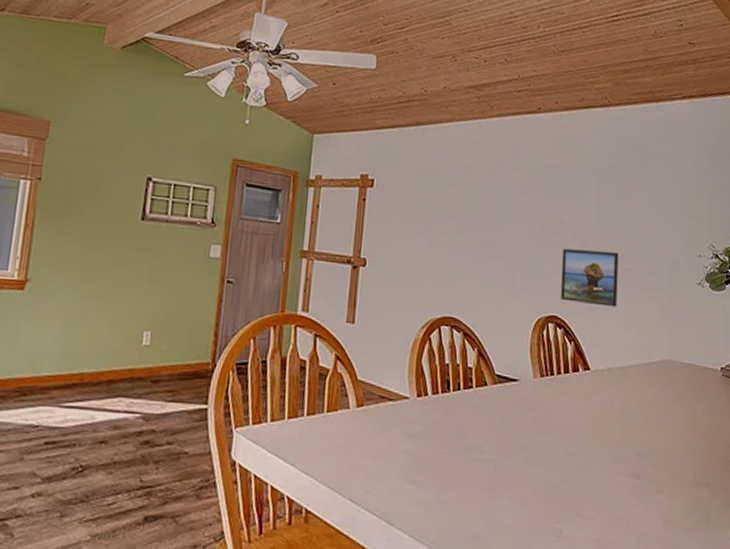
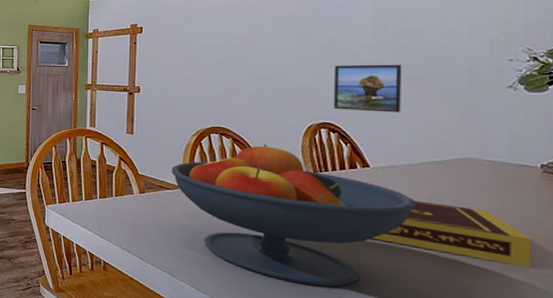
fruit bowl: none [395,340,628,520] -> present [171,143,416,287]
book: none [590,409,715,481] -> present [372,200,532,268]

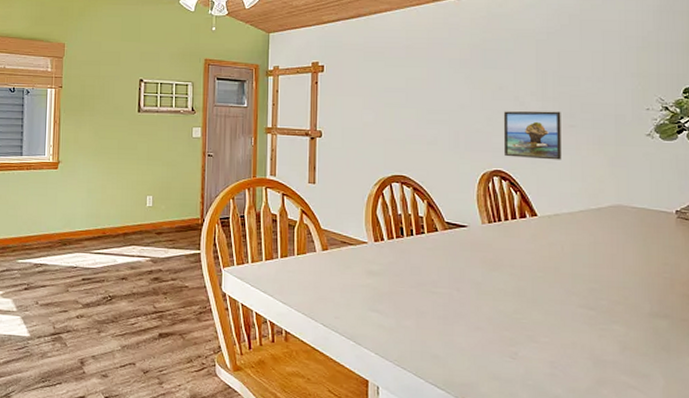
fruit bowl: present [171,143,416,287] -> none [354,193,578,344]
book: present [372,200,532,268] -> none [542,249,673,313]

